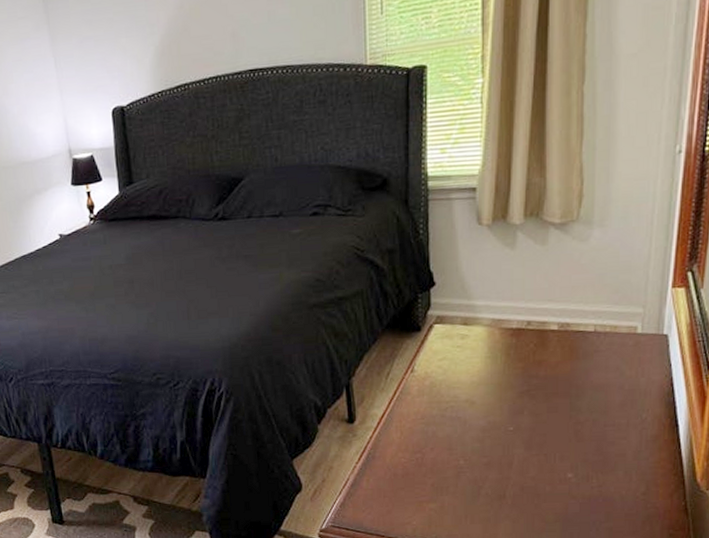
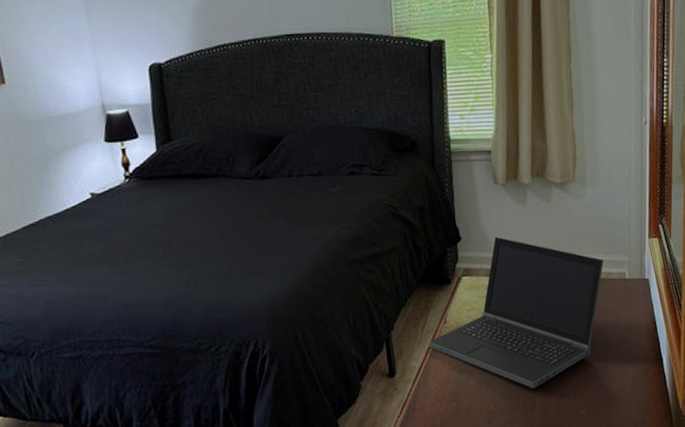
laptop computer: none [393,282,609,447] -> present [428,236,604,389]

